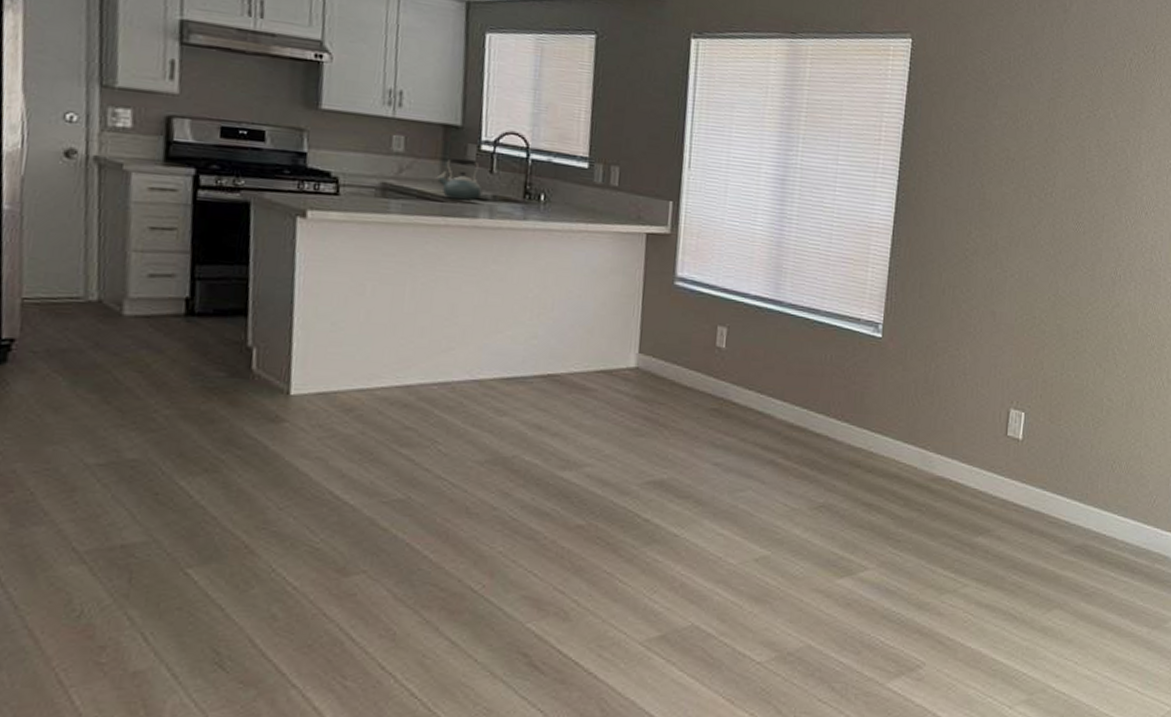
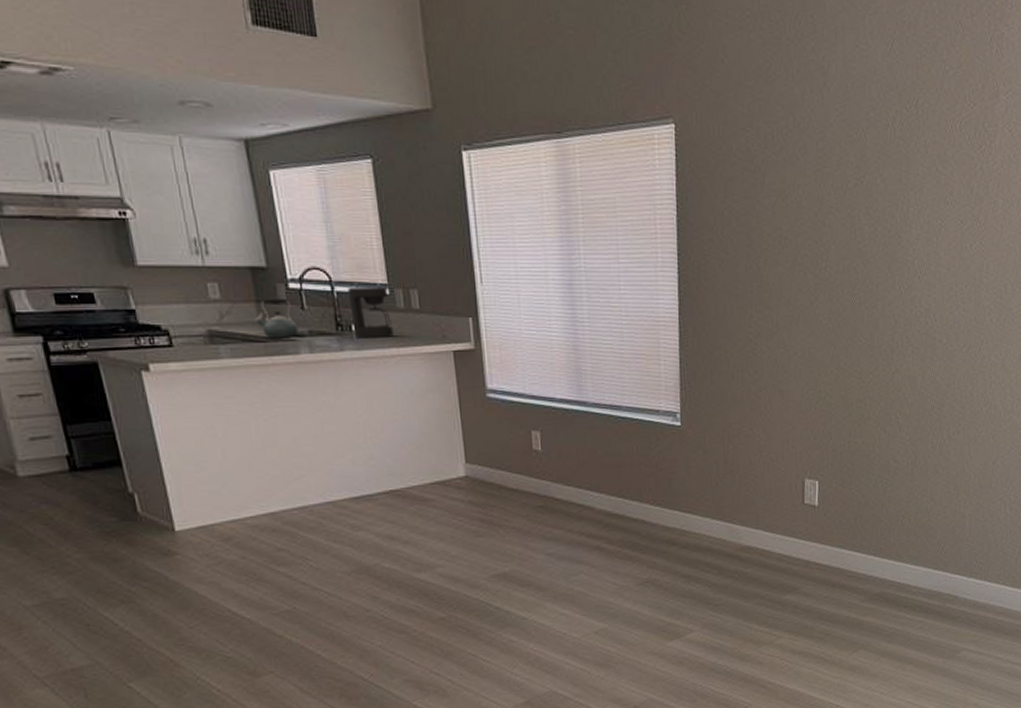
coffee maker: none [542,156,588,212] -> present [348,286,394,339]

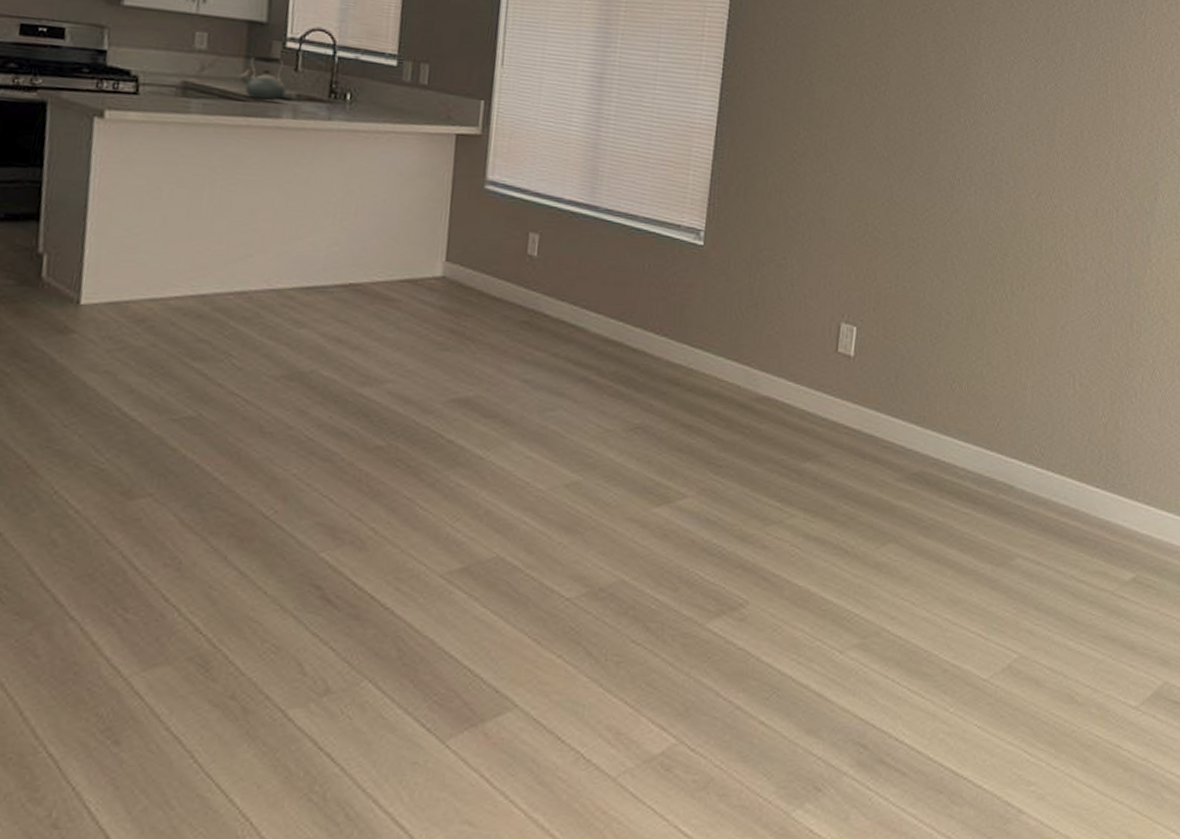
coffee maker: present [348,286,394,339] -> none [348,54,396,111]

